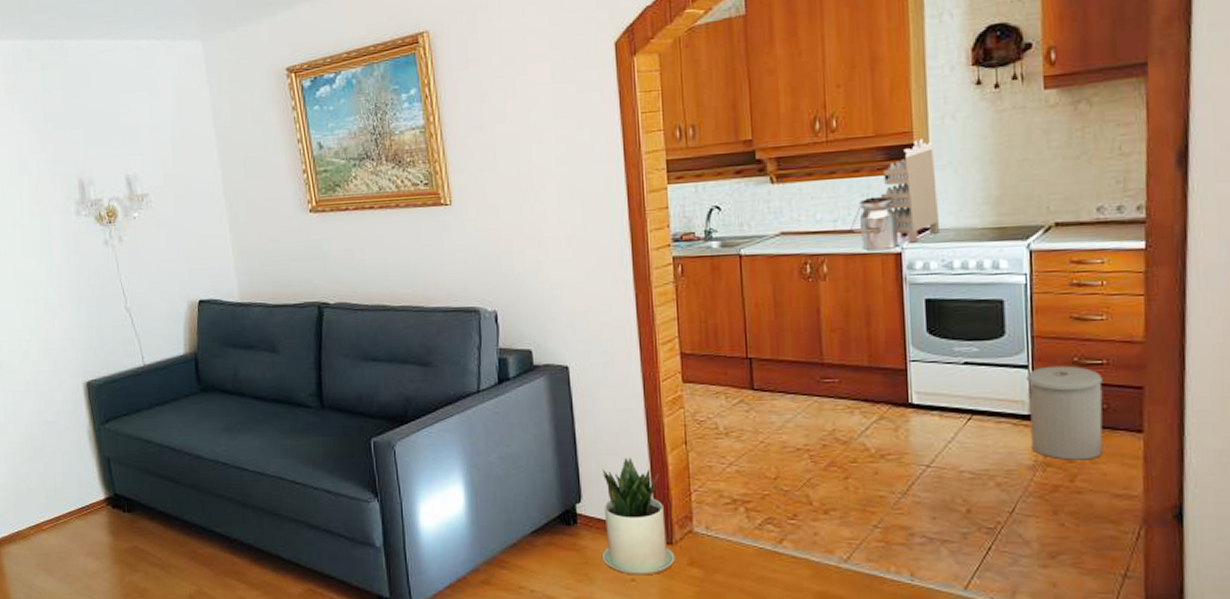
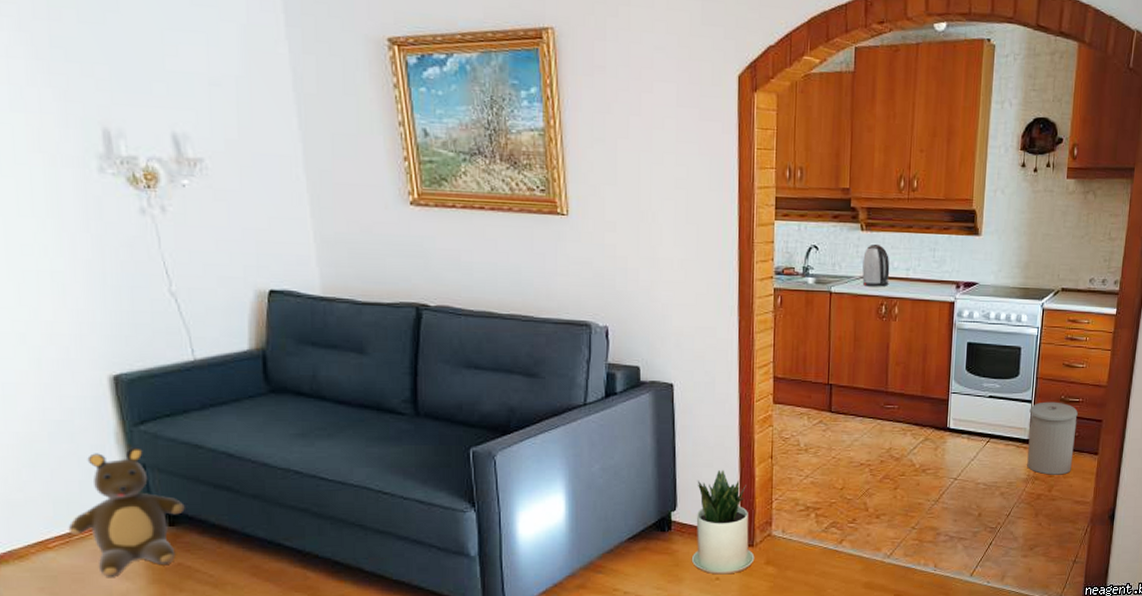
teddy bear: none [56,443,139,557] -> present [68,447,185,577]
kettle: none [776,196,812,245] -> present [862,243,890,287]
spice rack: present [851,138,941,251] -> none [919,206,986,299]

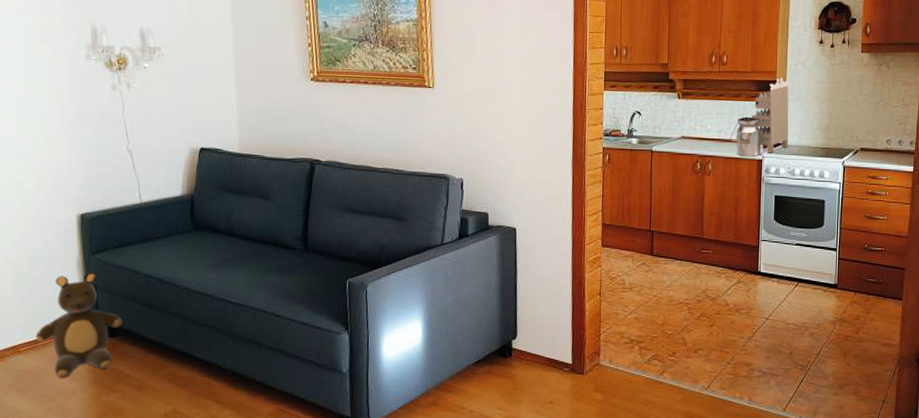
planter: present [691,469,755,575] -> none [528,303,585,399]
kettle: present [862,243,890,287] -> none [679,110,704,147]
spice rack: none [919,206,986,299] -> present [730,77,789,157]
can: present [1027,401,1078,475] -> none [834,250,881,318]

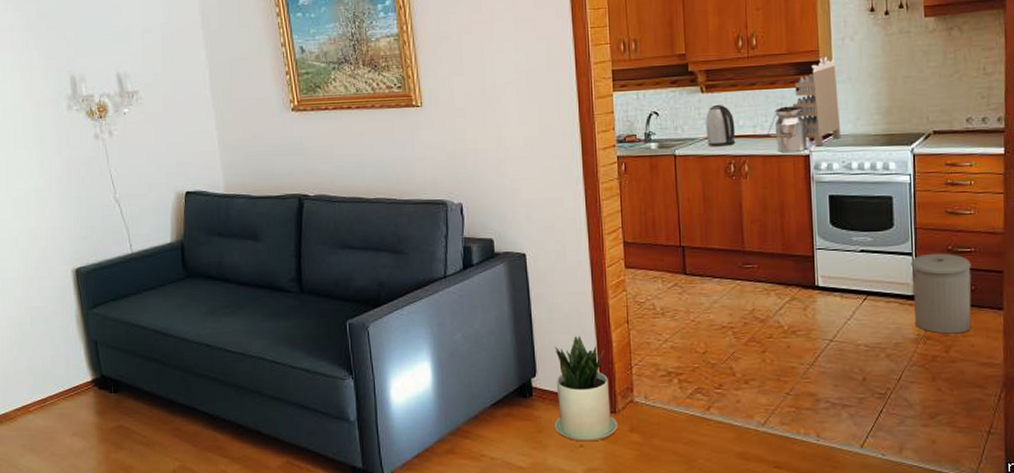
teddy bear: present [35,272,123,378] -> none [43,327,125,436]
planter: none [528,303,585,399] -> present [554,335,618,442]
kettle: none [679,110,704,147] -> present [706,104,736,147]
can: none [834,250,881,318] -> present [911,253,972,334]

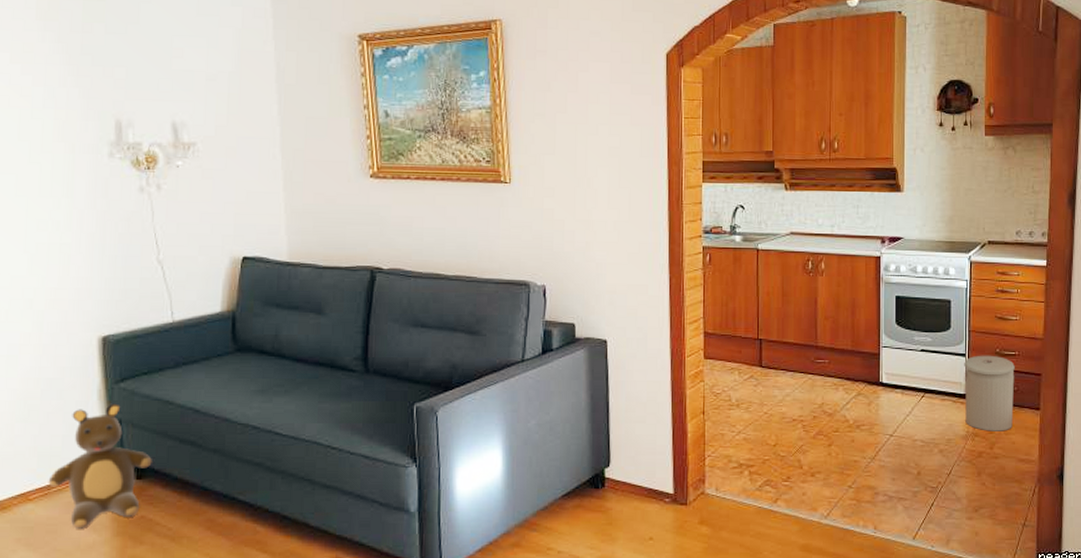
teddy bear: none [43,327,125,436] -> present [48,403,152,529]
planter: present [554,335,618,442] -> none [624,425,688,534]
kettle: present [706,104,736,147] -> none [788,202,815,244]
spice rack: present [768,56,842,153] -> none [844,164,909,254]

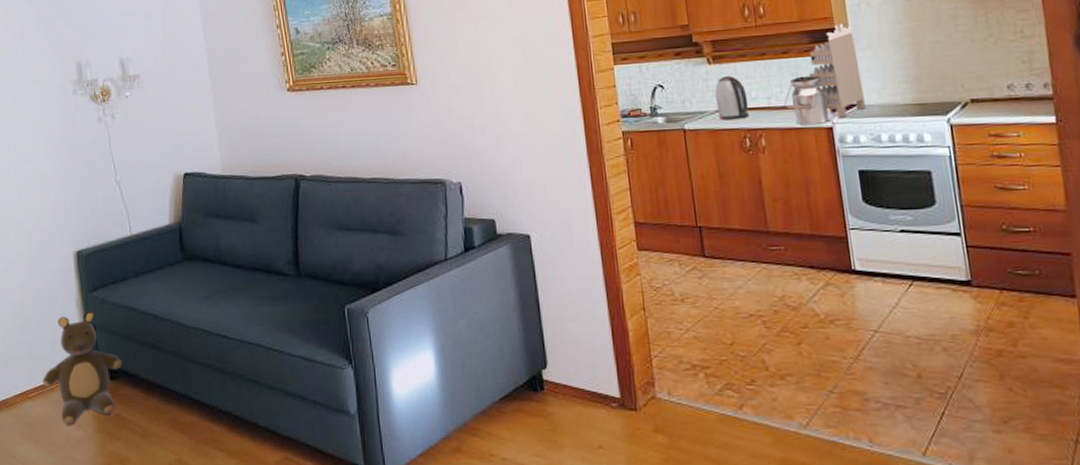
kettle: none [788,202,815,244] -> present [715,75,749,121]
spice rack: none [844,164,909,254] -> present [784,23,867,126]
can: present [964,355,1015,431] -> none [960,233,1040,325]

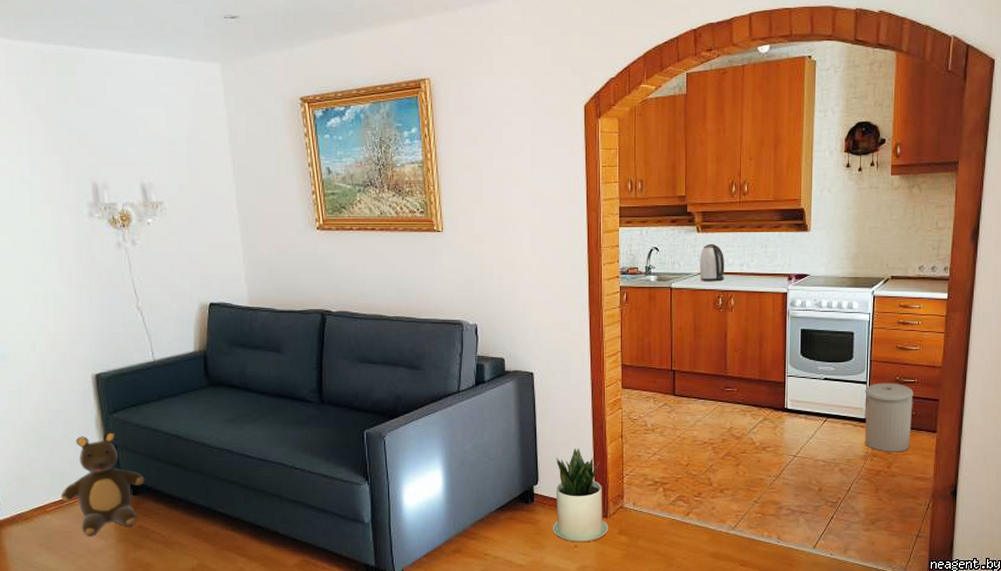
planter: none [565,323,640,443] -> present [552,447,609,543]
spice rack: present [784,23,867,126] -> none [753,205,815,290]
can: none [960,233,1040,325] -> present [865,382,914,452]

